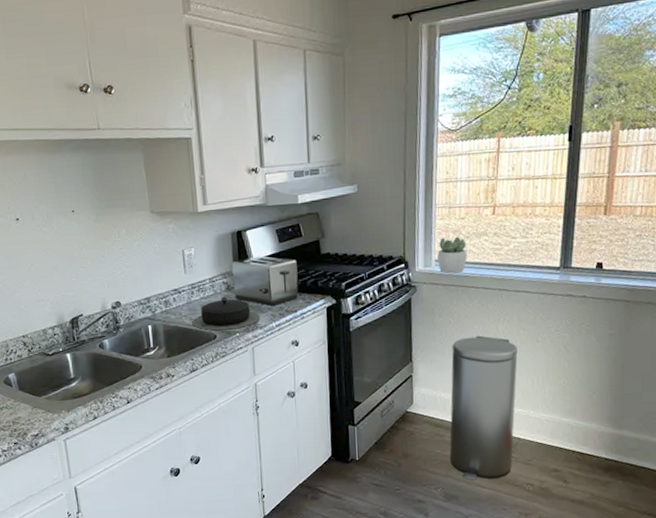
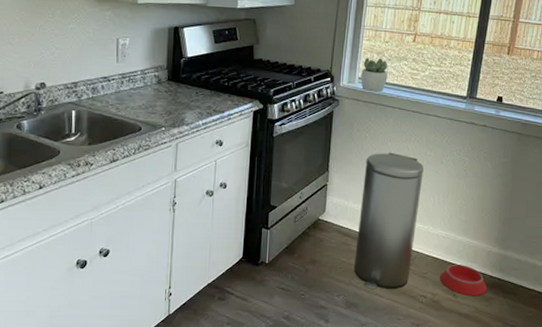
cooking pot: present [192,296,260,331] -> none [118,89,188,123]
toaster: present [232,256,299,306] -> none [165,54,230,104]
pet bowl: none [547,448,603,481] -> present [440,265,488,295]

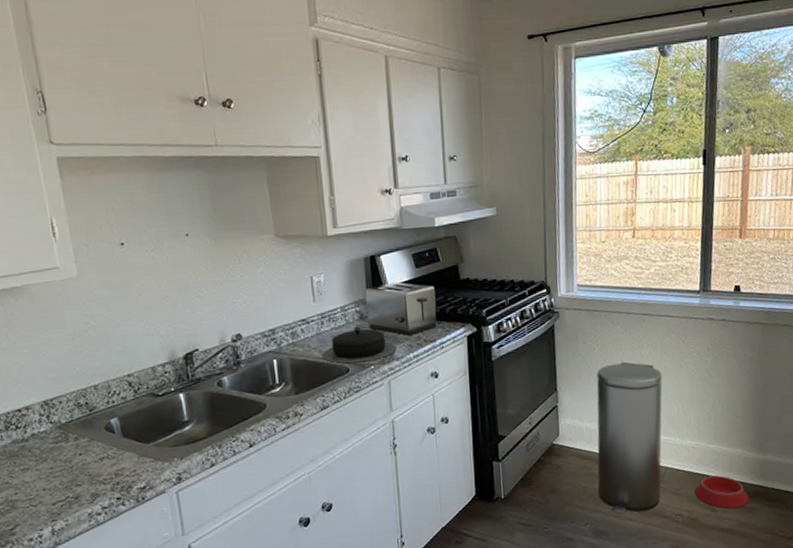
cooking pot: none [118,89,188,123] -> present [322,326,397,364]
toaster: none [165,54,230,104] -> present [365,282,438,336]
succulent plant: present [361,57,388,93] -> none [579,260,609,299]

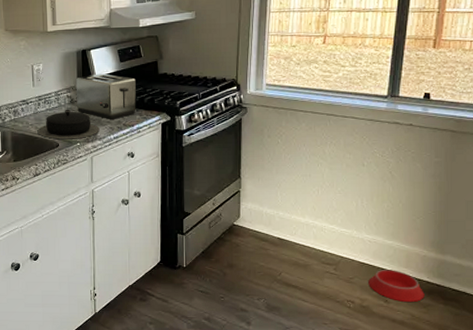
pedal bin: present [596,362,663,514] -> none [274,157,343,294]

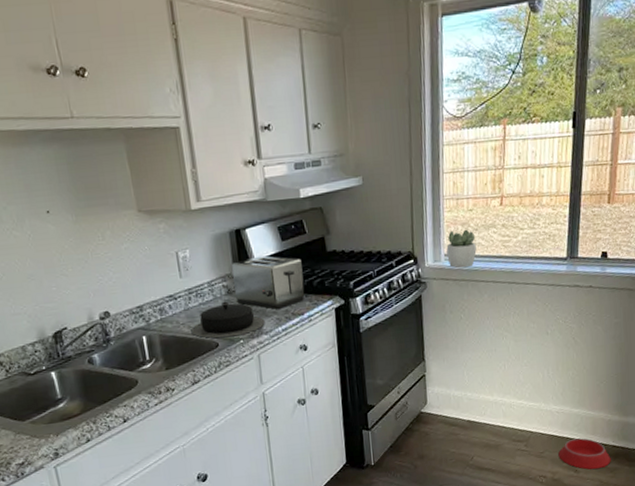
succulent plant: none [268,63,297,98] -> present [446,229,477,269]

